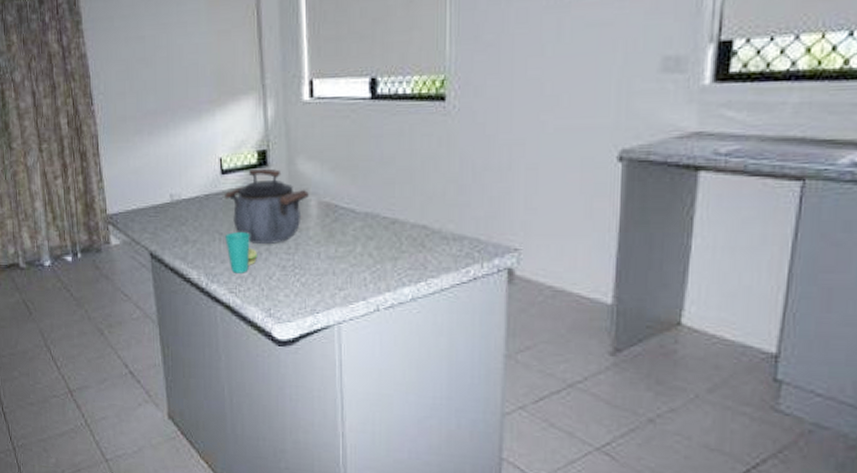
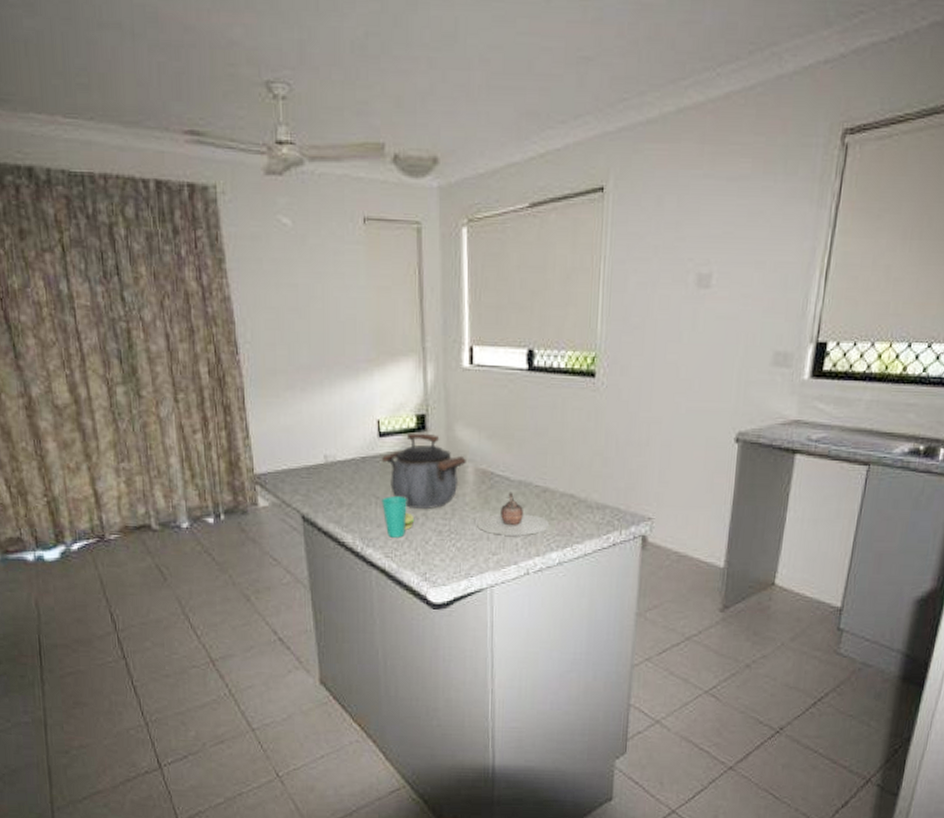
teapot: none [322,224,401,270] -> present [477,492,550,536]

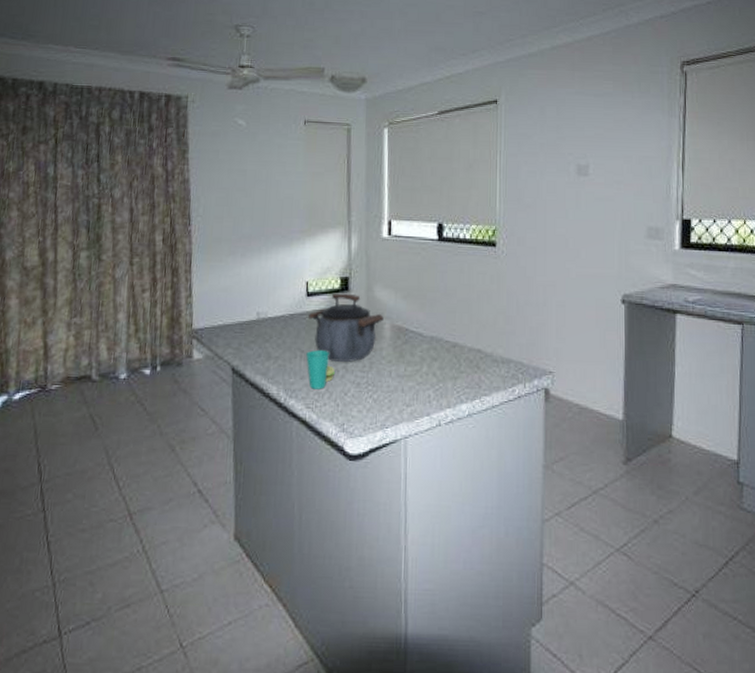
teapot: present [477,492,550,536] -> none [393,346,460,388]

